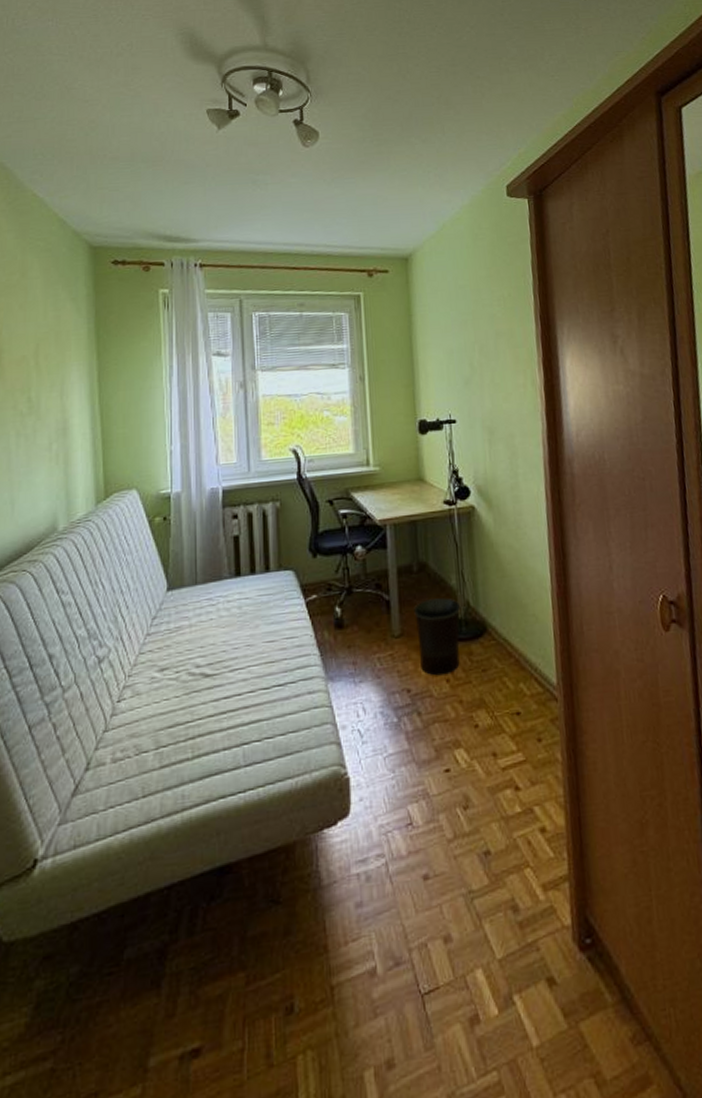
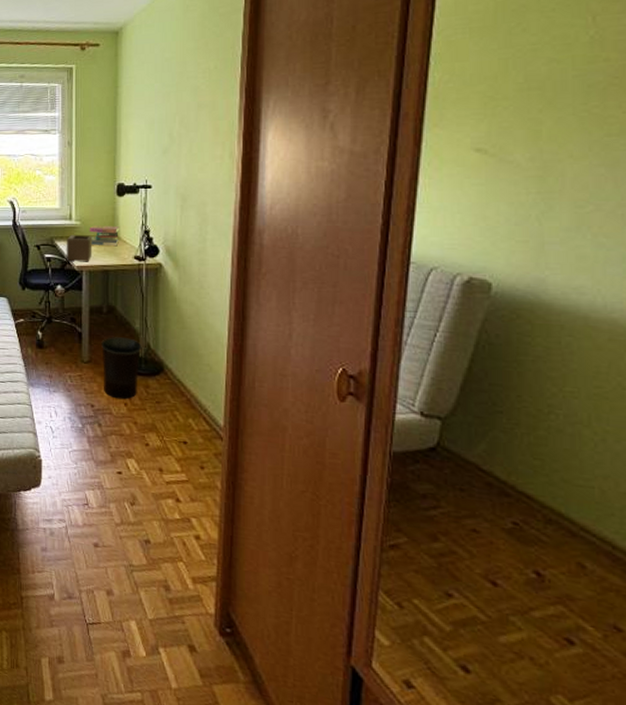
desk organizer: none [364,482,397,516] -> present [66,235,93,262]
books: none [390,467,426,493] -> present [89,225,120,247]

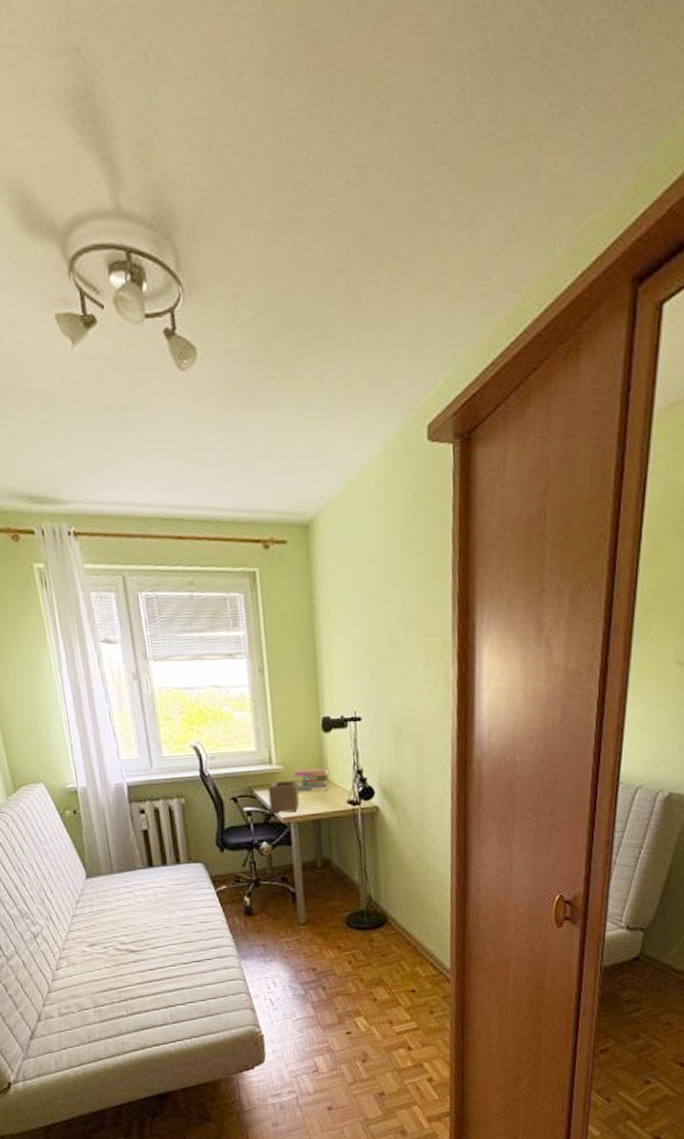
waste bin: present [101,337,142,400] -> none [318,891,363,958]

